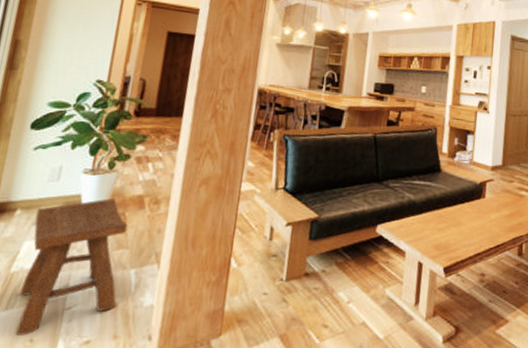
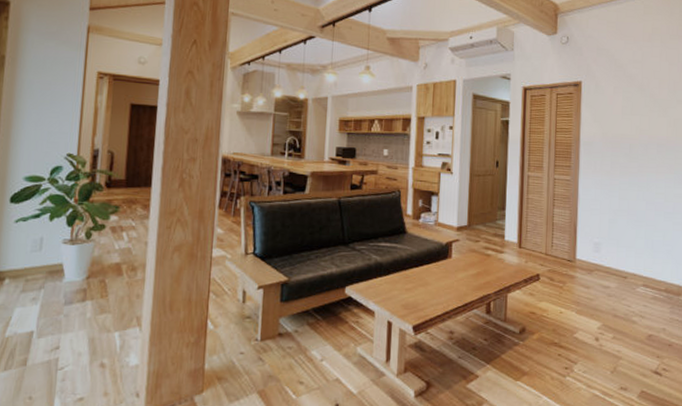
stool: present [16,197,128,336] -> none [15,266,108,394]

